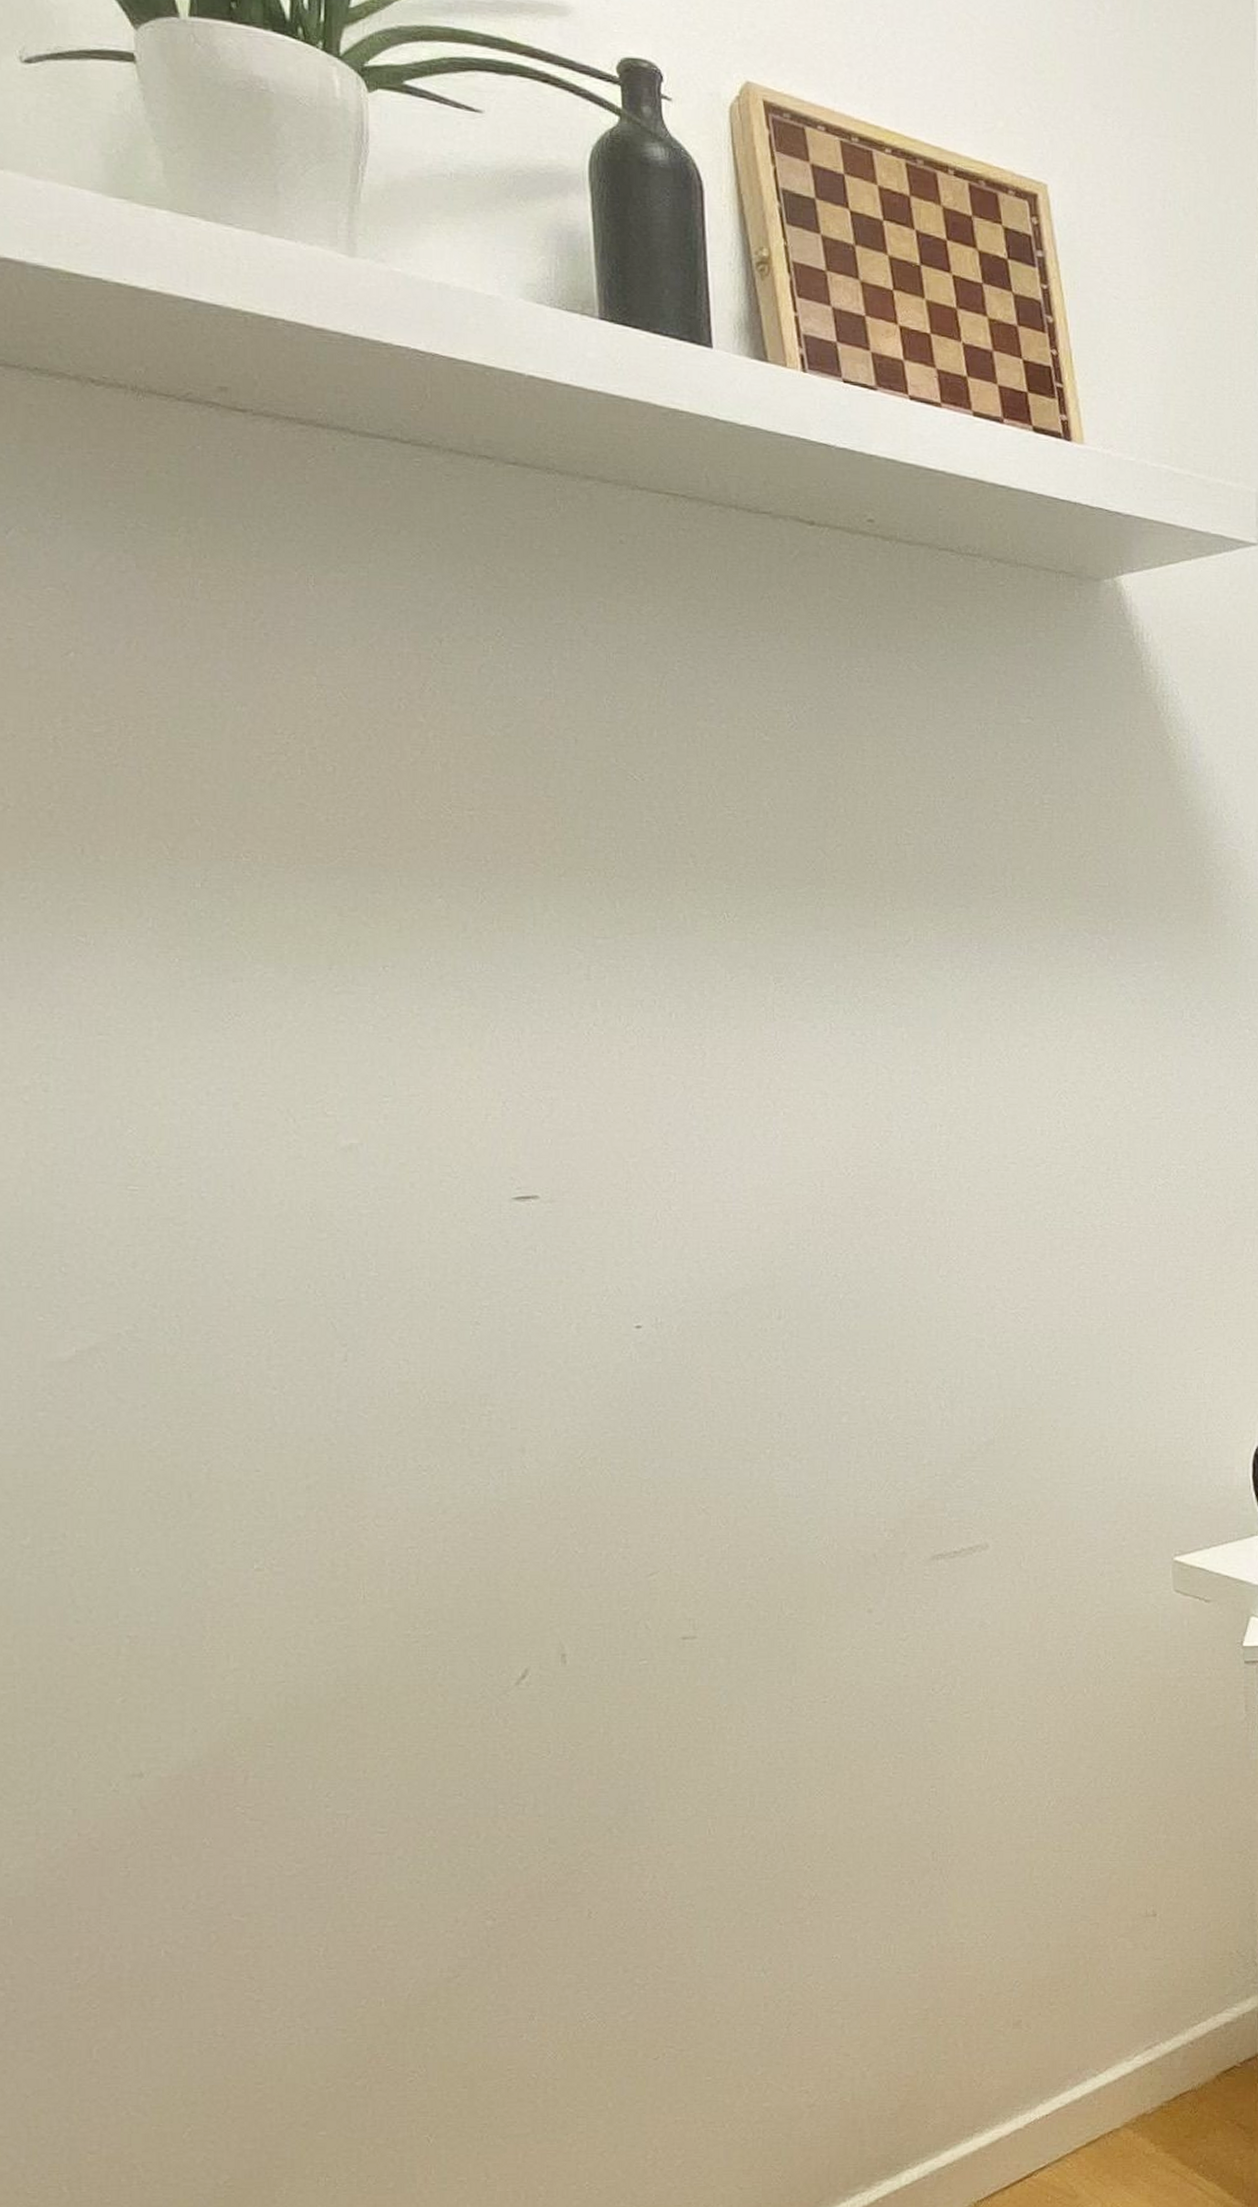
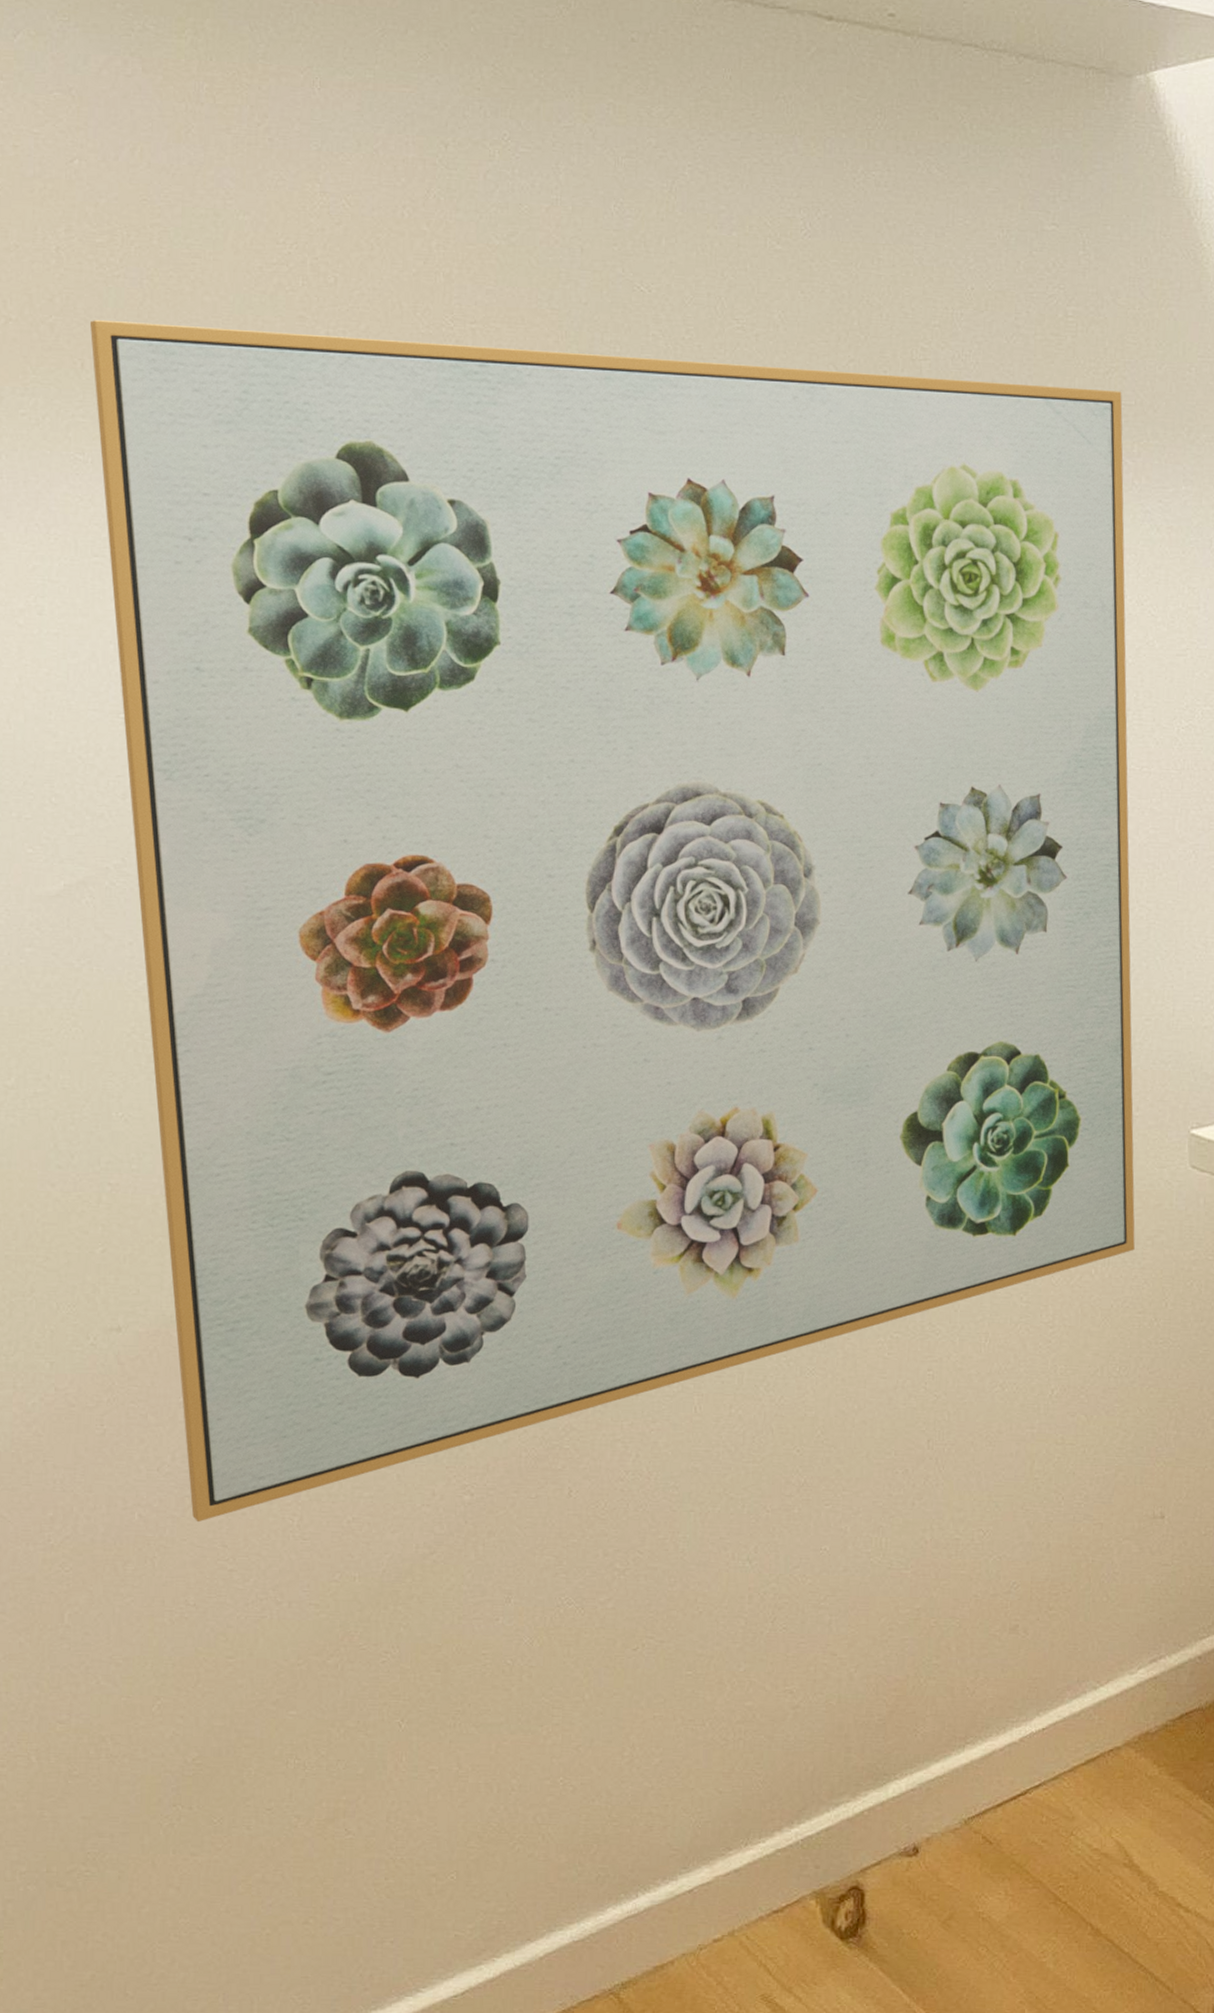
wall art: none [88,807,1124,1957] -> present [89,320,1135,1523]

